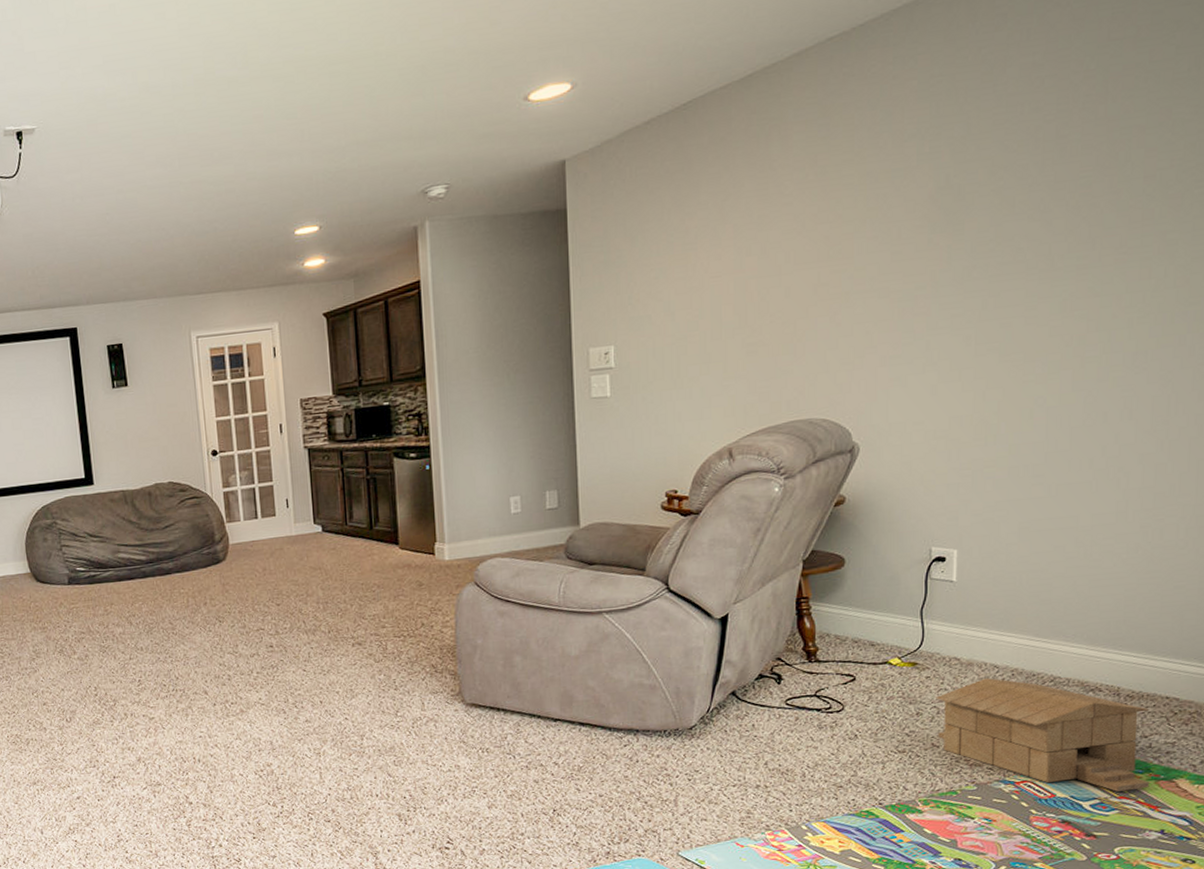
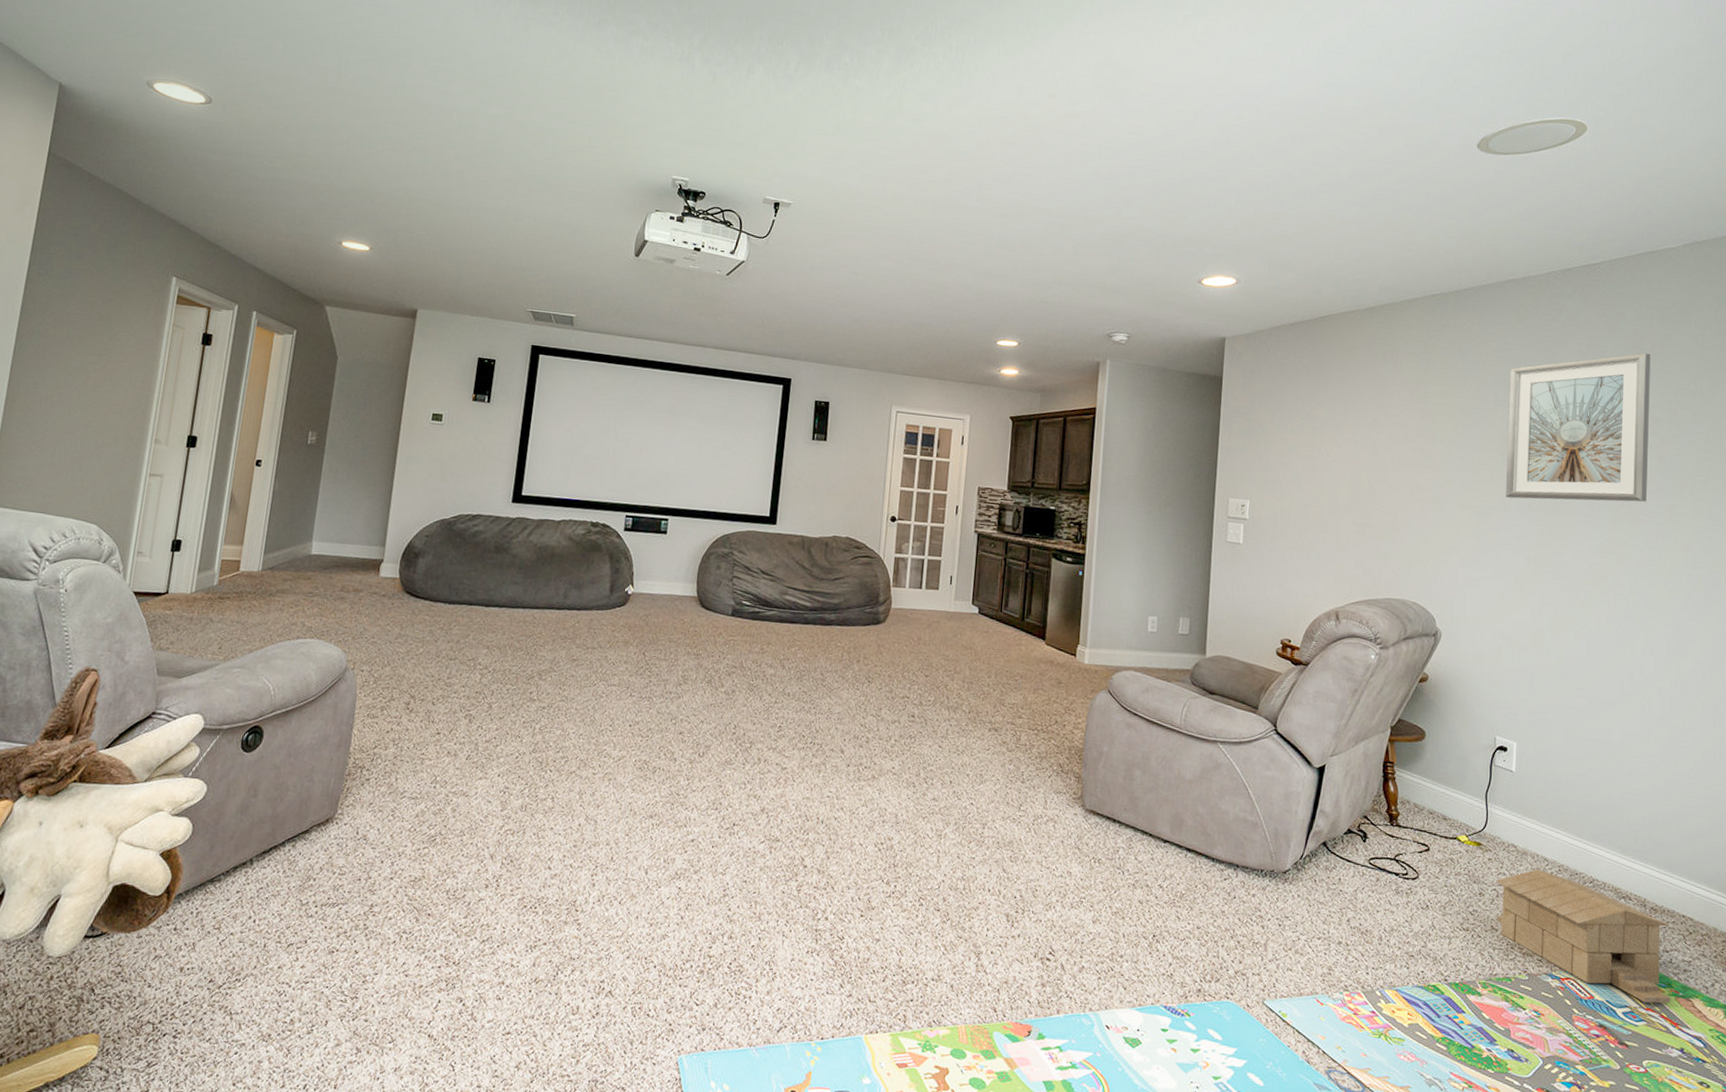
picture frame: none [935,41,1135,272] -> present [1506,353,1651,502]

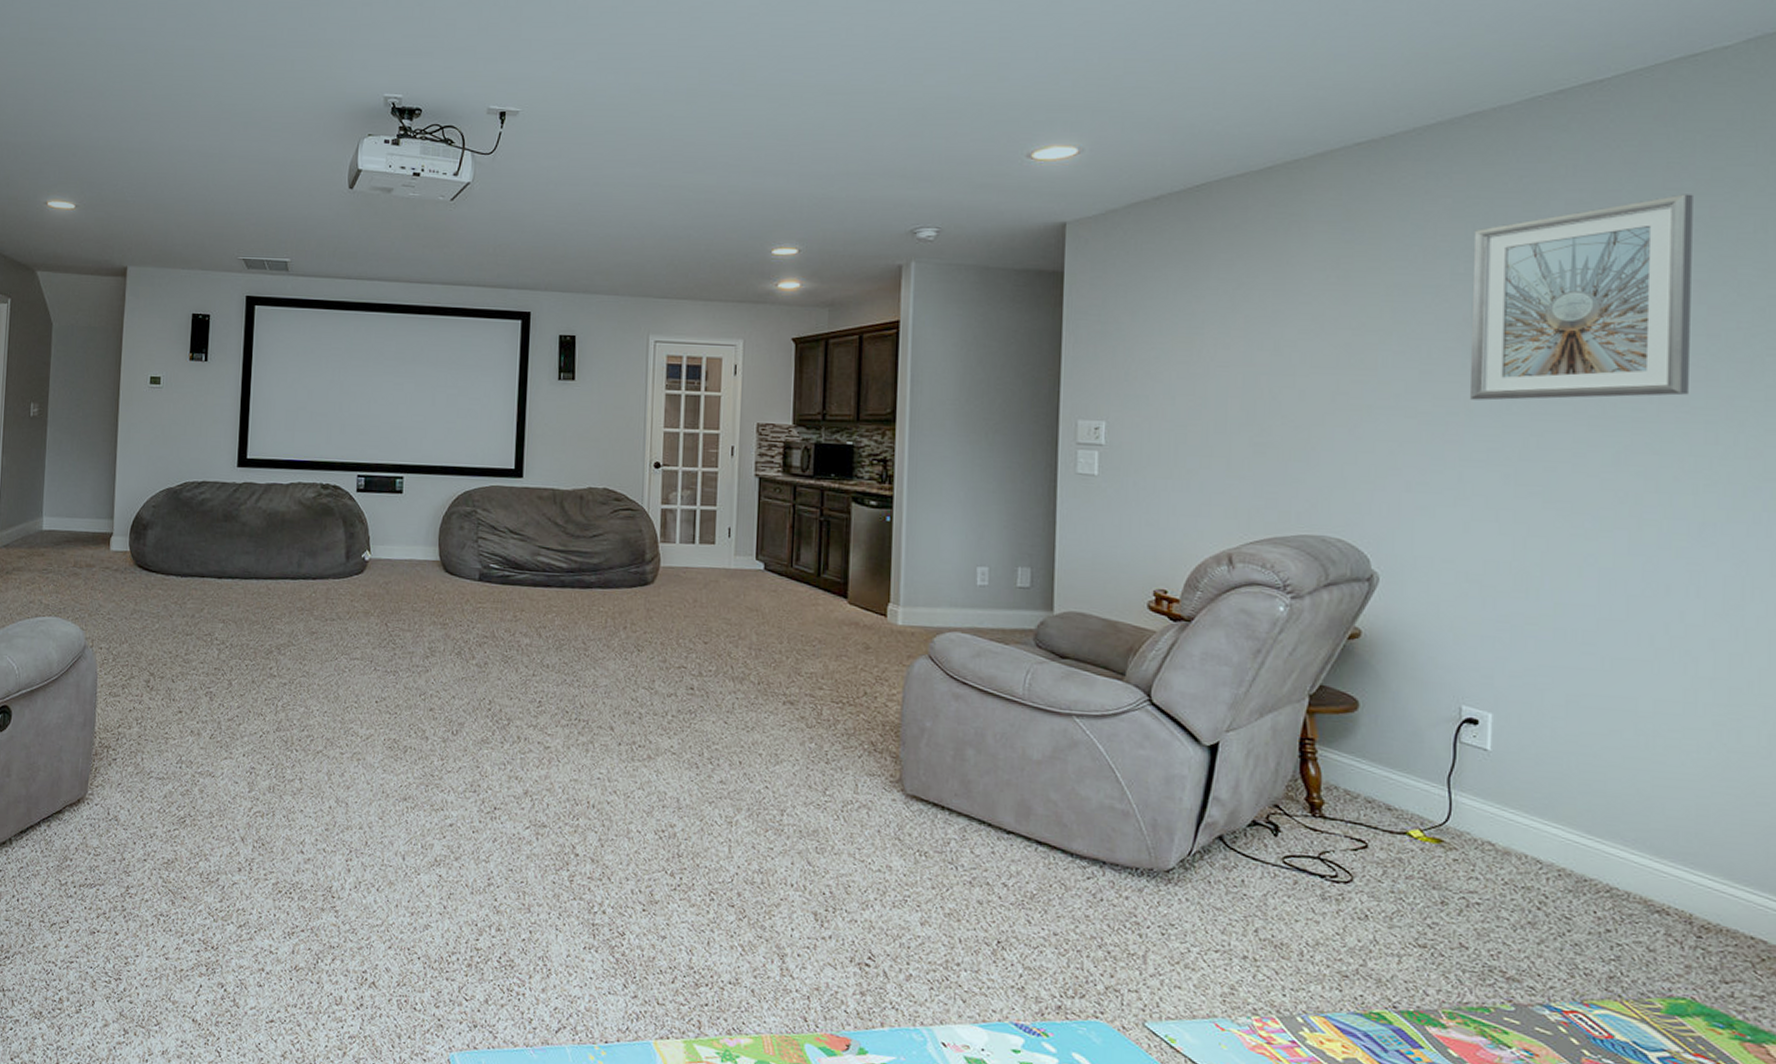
toy house: present [1496,869,1671,1004] -> none [1465,873,1733,1049]

